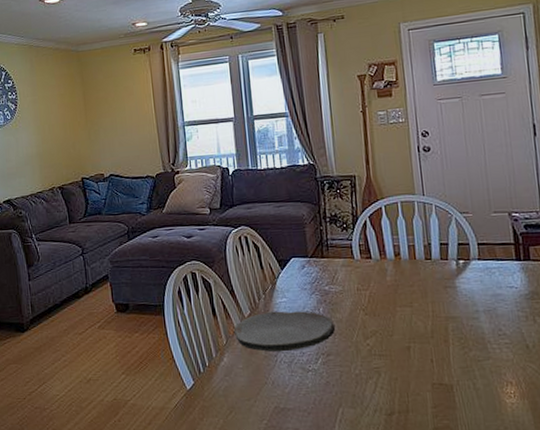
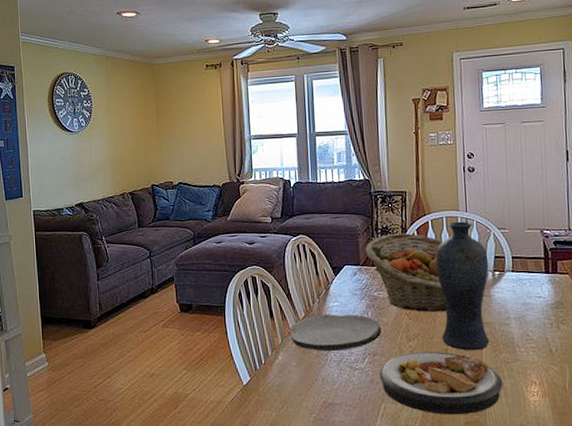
fruit basket: none [314,220,452,307] -> present [366,232,488,312]
plate: none [335,350,475,420] -> present [380,352,503,415]
vase: none [391,206,457,349] -> present [435,221,490,351]

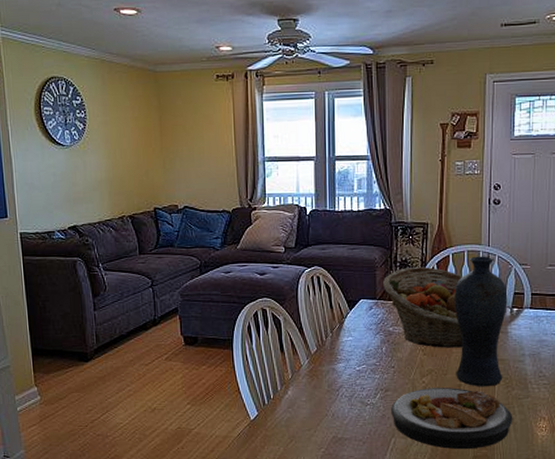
plate: present [289,314,382,352] -> none [299,349,396,387]

